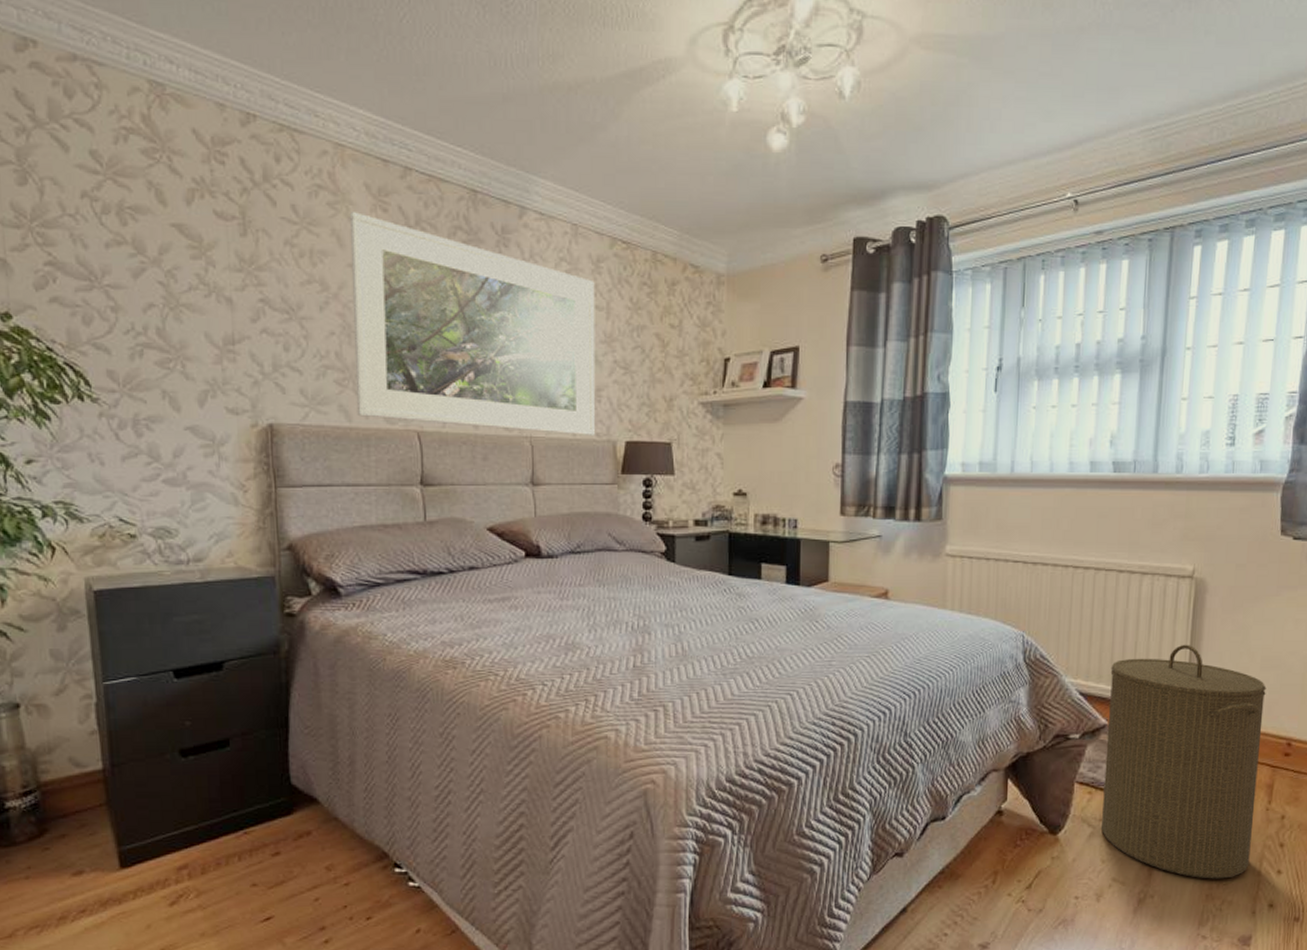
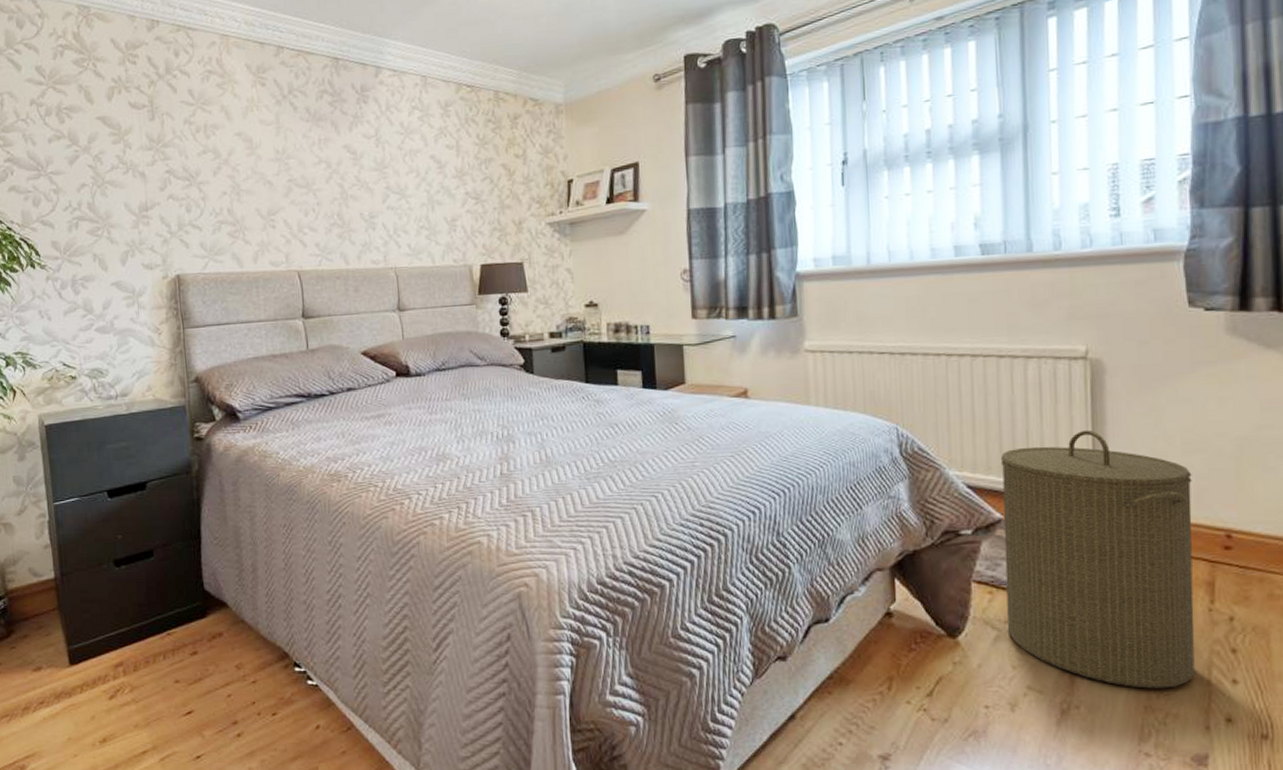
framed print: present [349,212,596,435] -> none [234,89,452,263]

